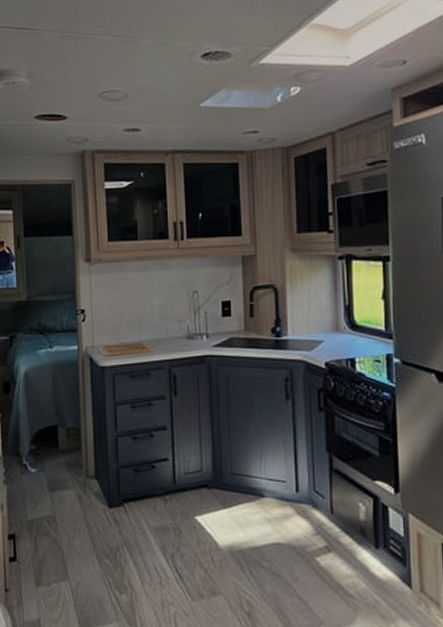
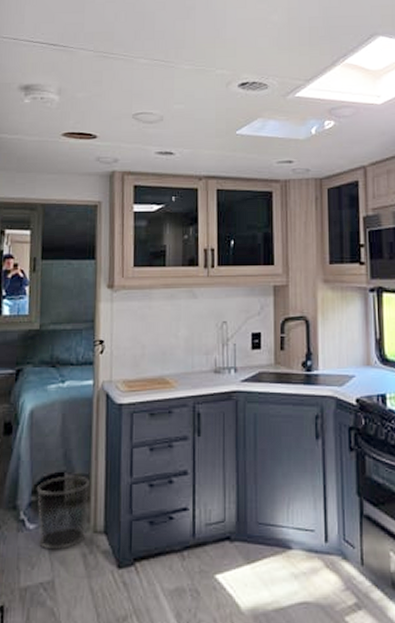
waste bin: none [34,428,80,490] -> present [36,475,90,550]

